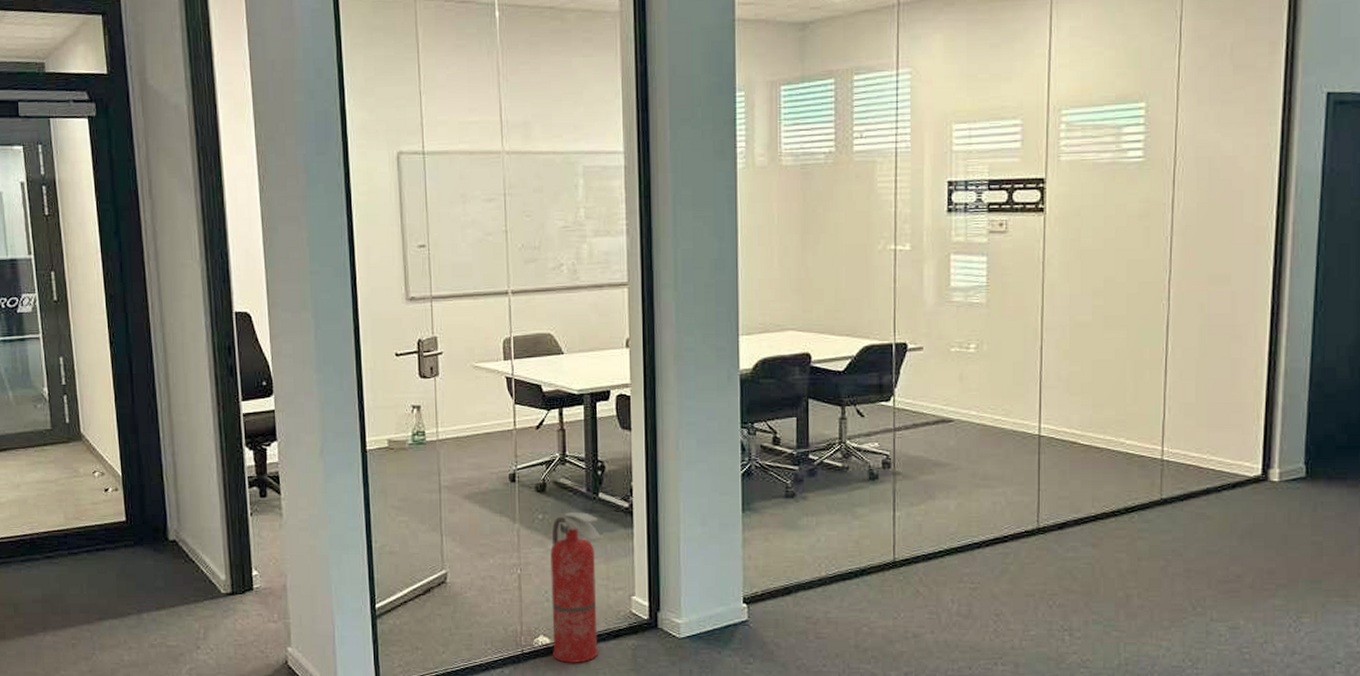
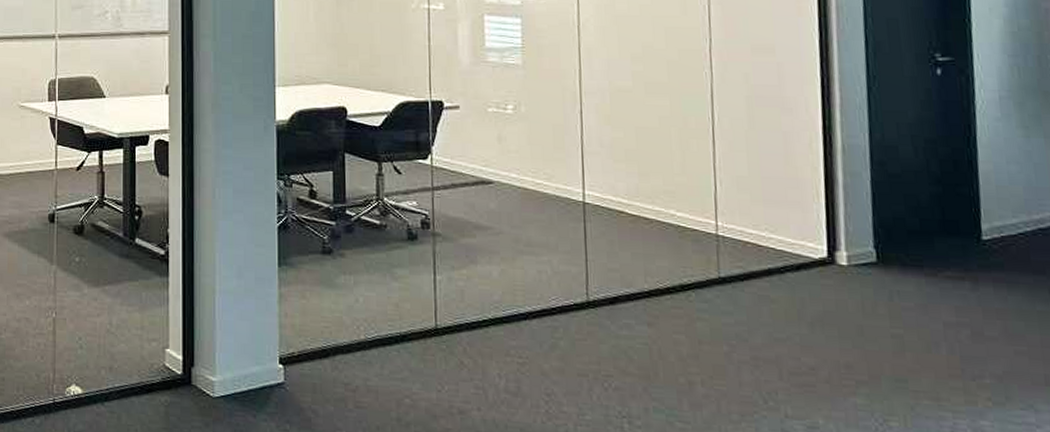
fire extinguisher: present [550,512,601,663] -> none [84,256,136,417]

